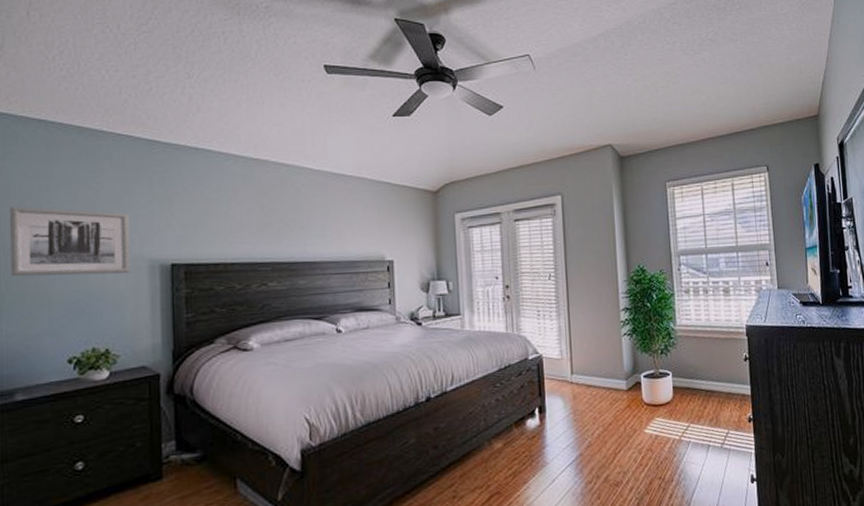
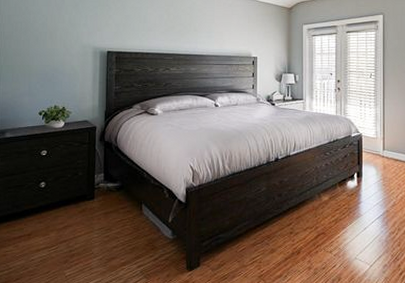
wall art: present [10,206,130,277] -> none [7,7,82,56]

